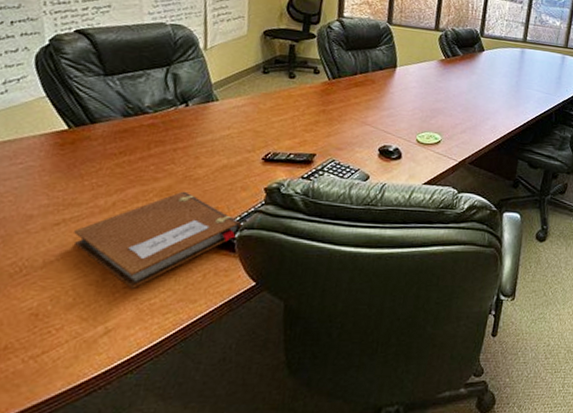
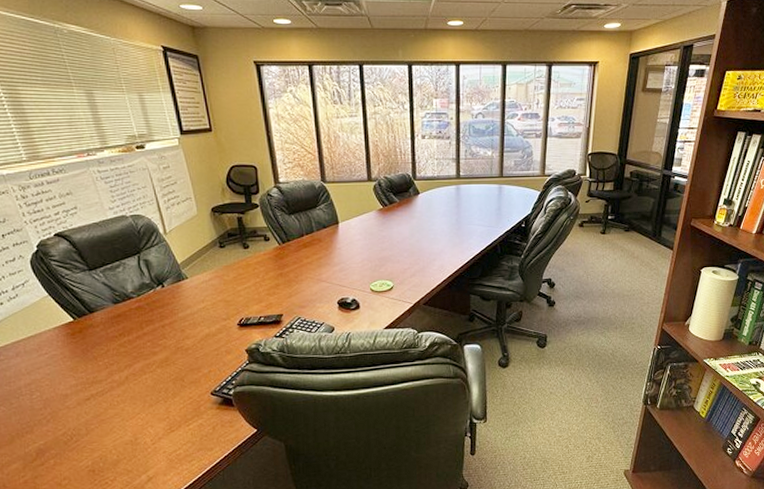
notebook: present [73,191,243,289] -> none [101,360,235,444]

